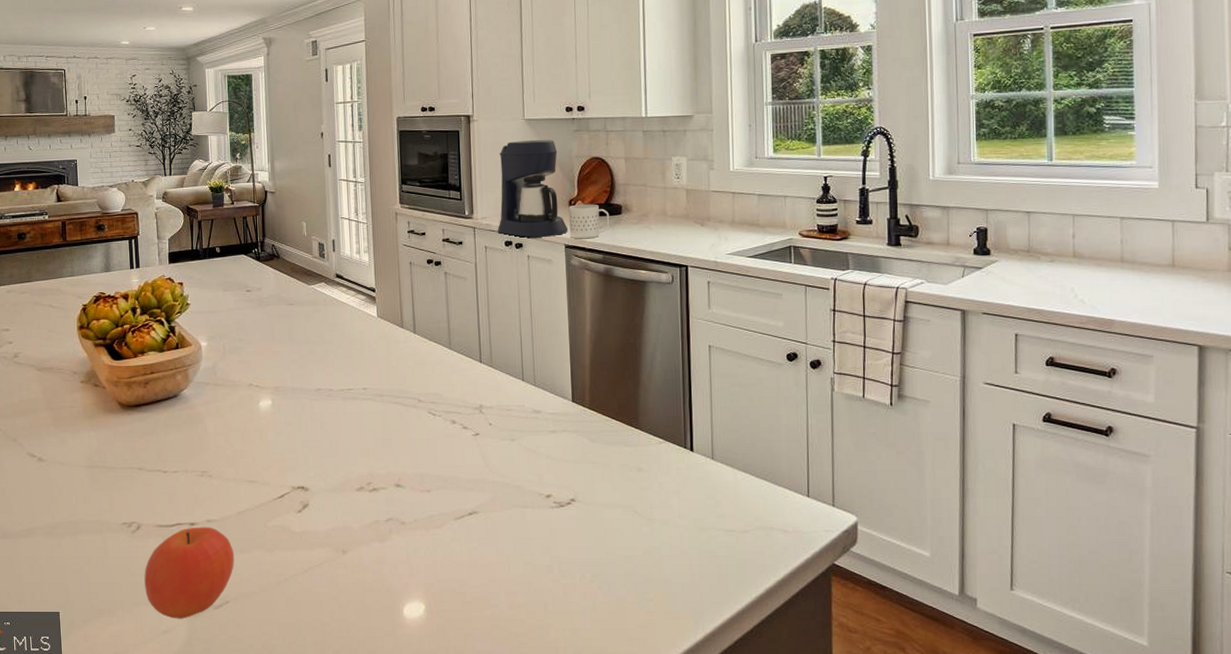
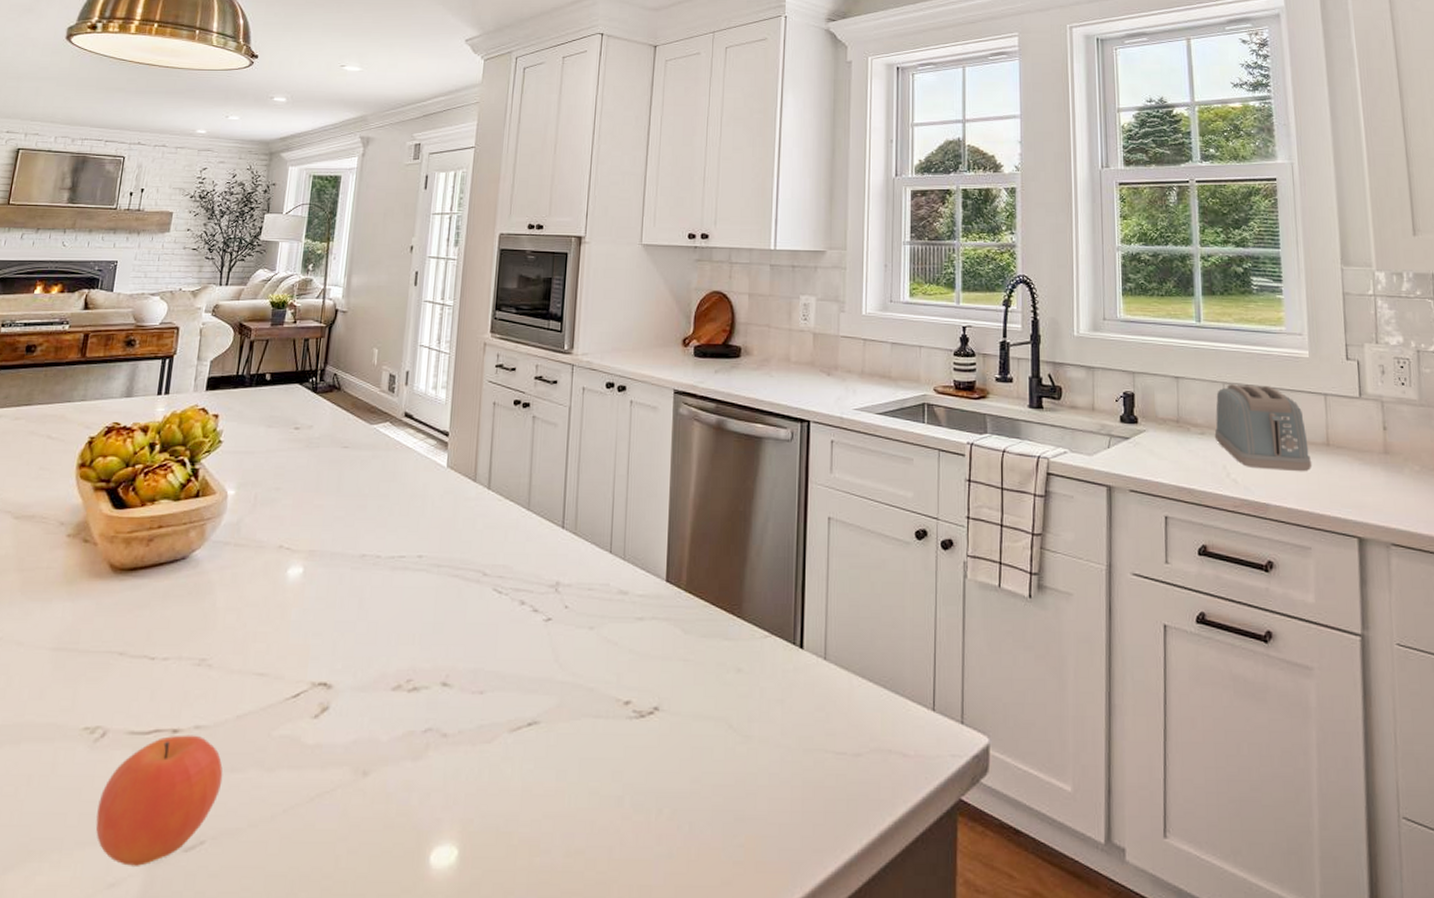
coffee maker: present [497,139,568,238] -> none [598,267,679,380]
mug: present [568,204,610,239] -> none [680,344,727,384]
toaster: none [1063,215,1157,291] -> present [1214,384,1313,472]

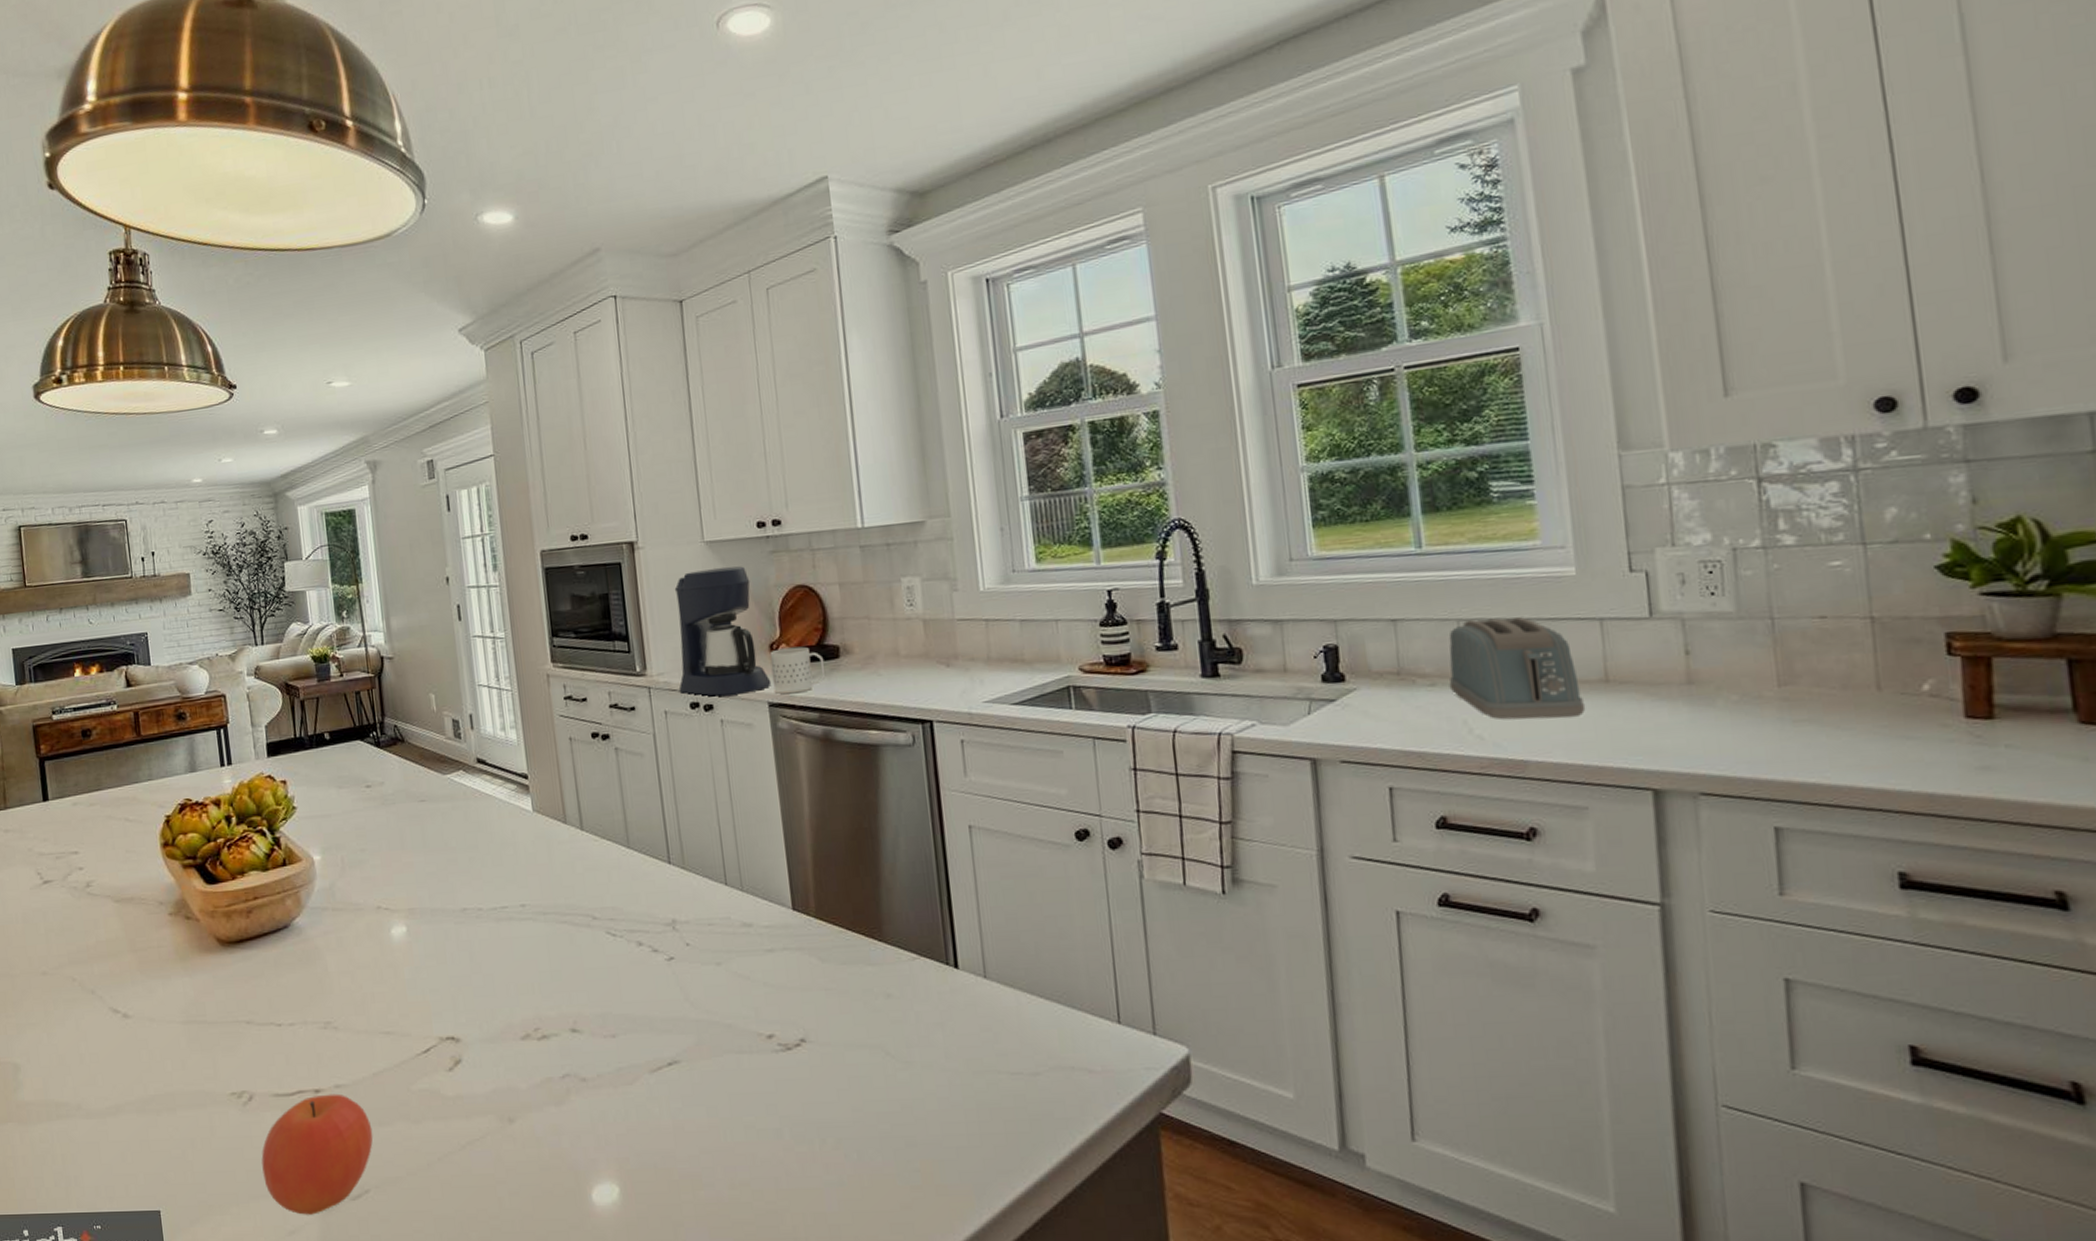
coffee maker: none [598,267,679,380] -> present [674,566,772,697]
mug: none [680,344,727,384] -> present [769,646,826,695]

